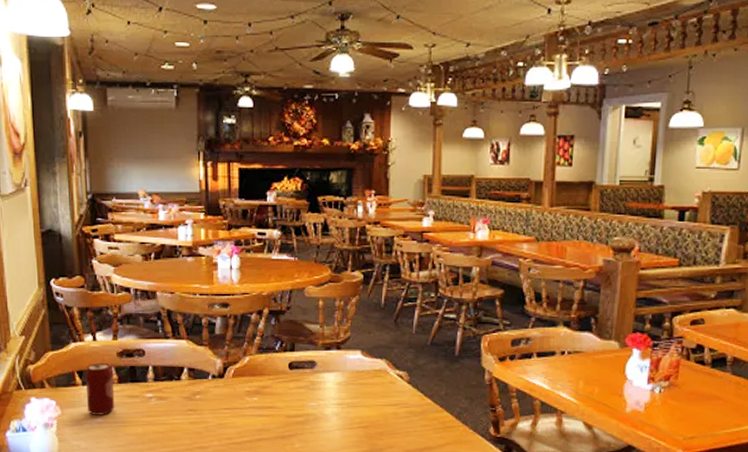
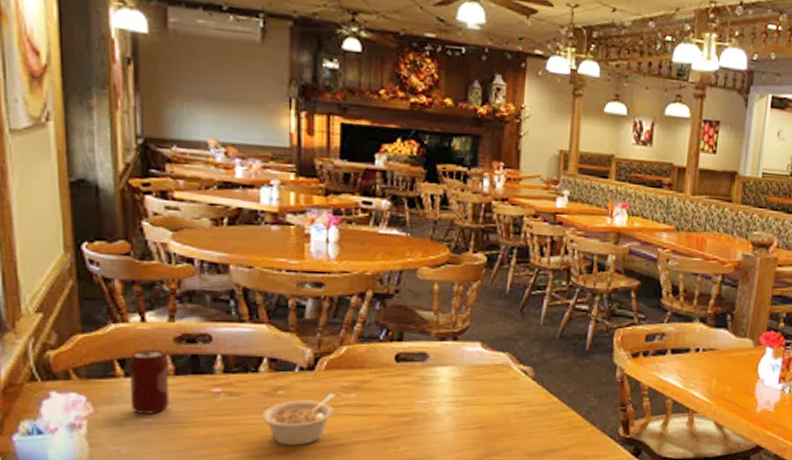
legume: none [183,398,241,442] -> present [261,394,335,446]

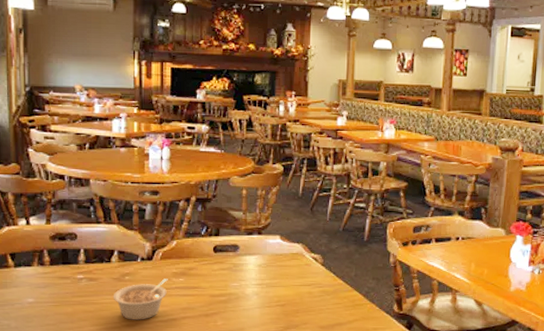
beverage can: present [129,350,170,414] -> none [17,246,46,296]

